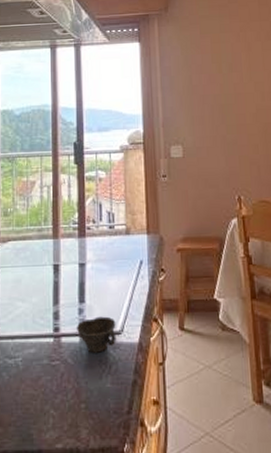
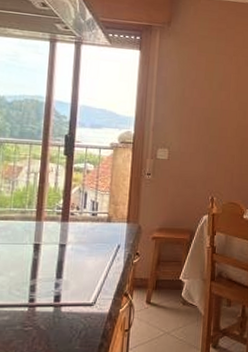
cup: present [76,316,117,353] -> none [51,290,90,321]

